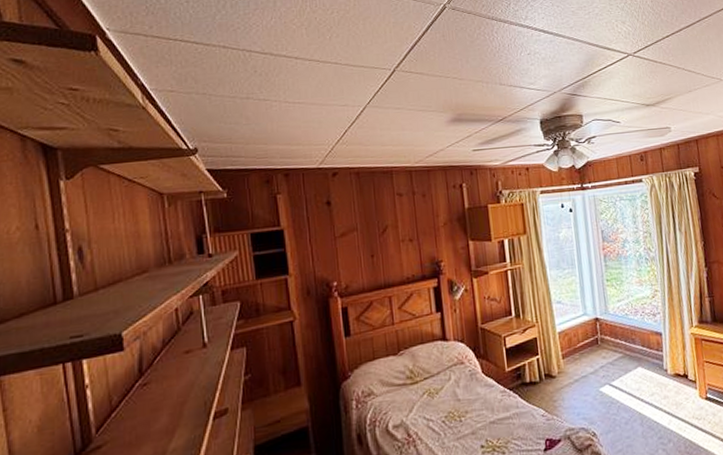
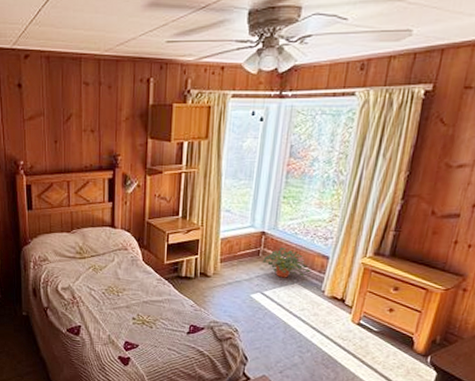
potted plant: none [602,330,650,364] -> present [262,247,311,278]

